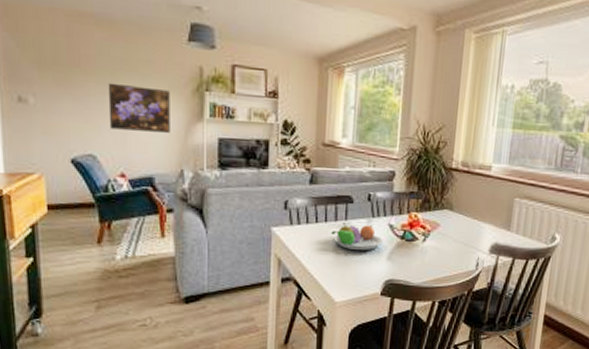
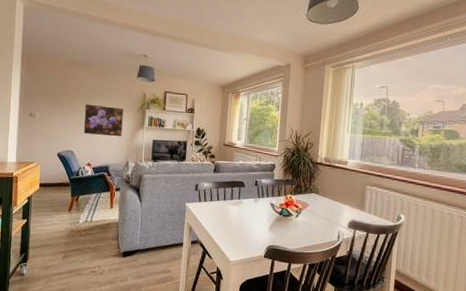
fruit bowl: present [330,222,383,250] -> none [228,201,266,222]

